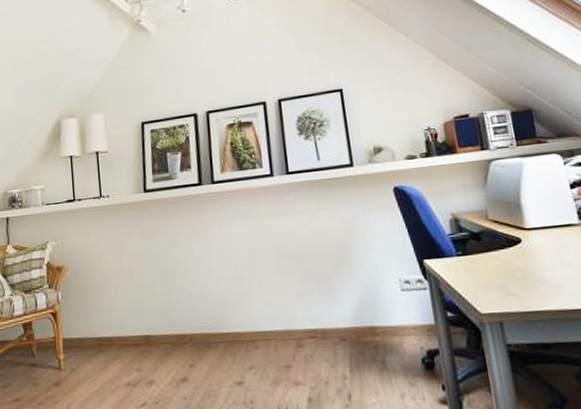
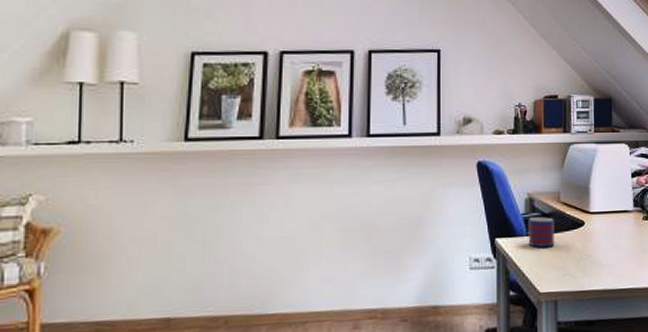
mug: none [456,236,490,268] -> present [528,217,554,248]

